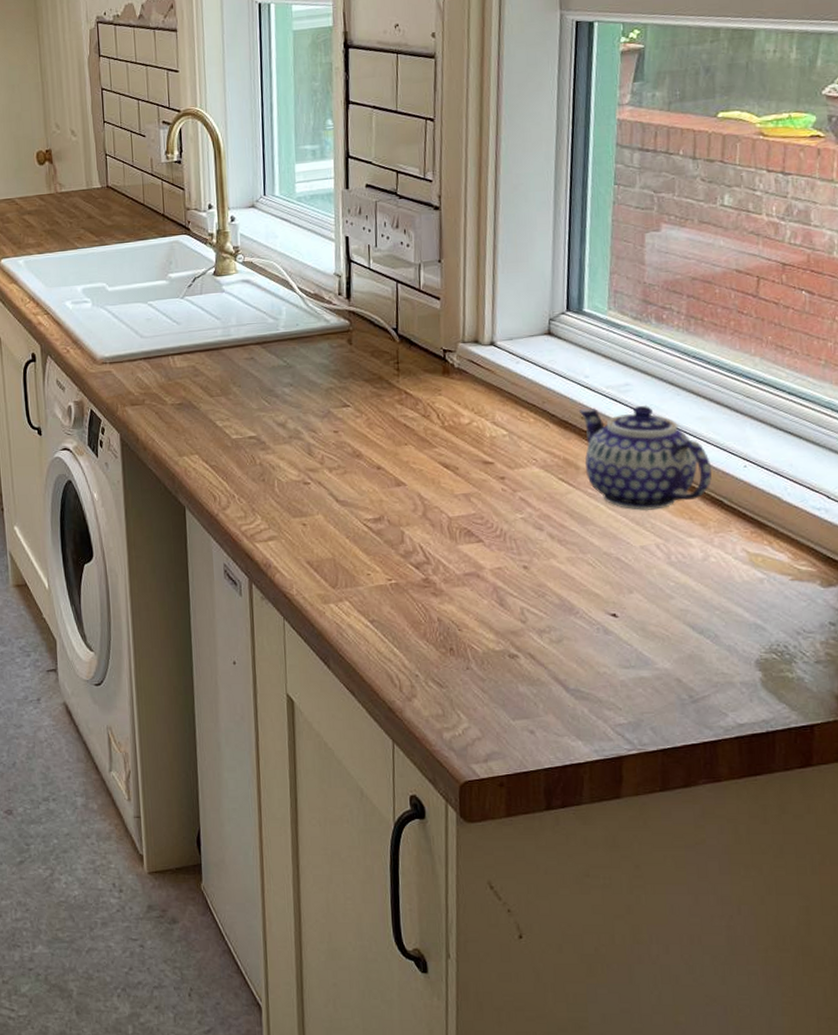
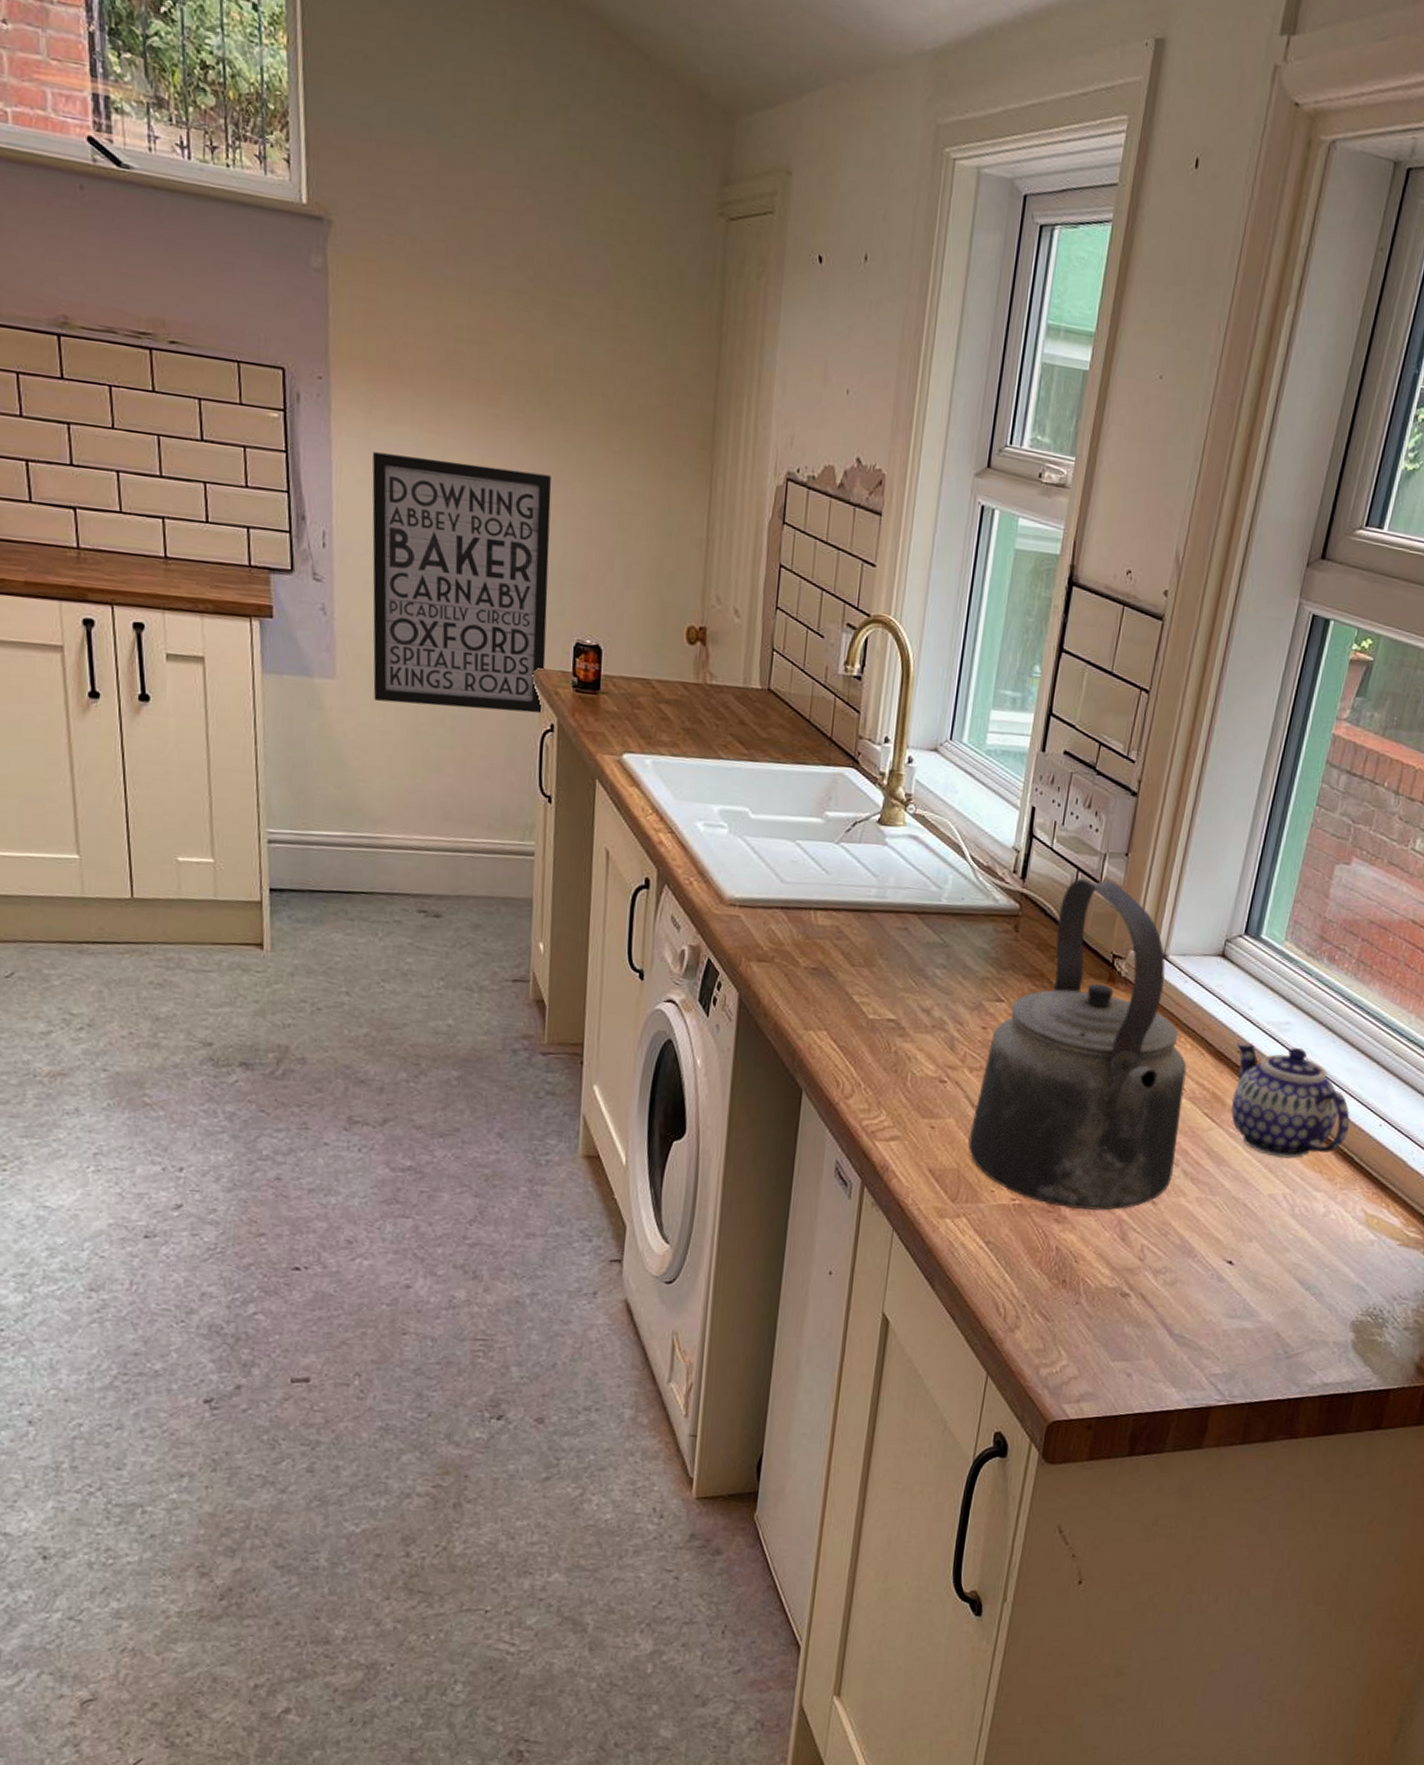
kettle: none [338,286,540,581] -> present [968,878,1187,1210]

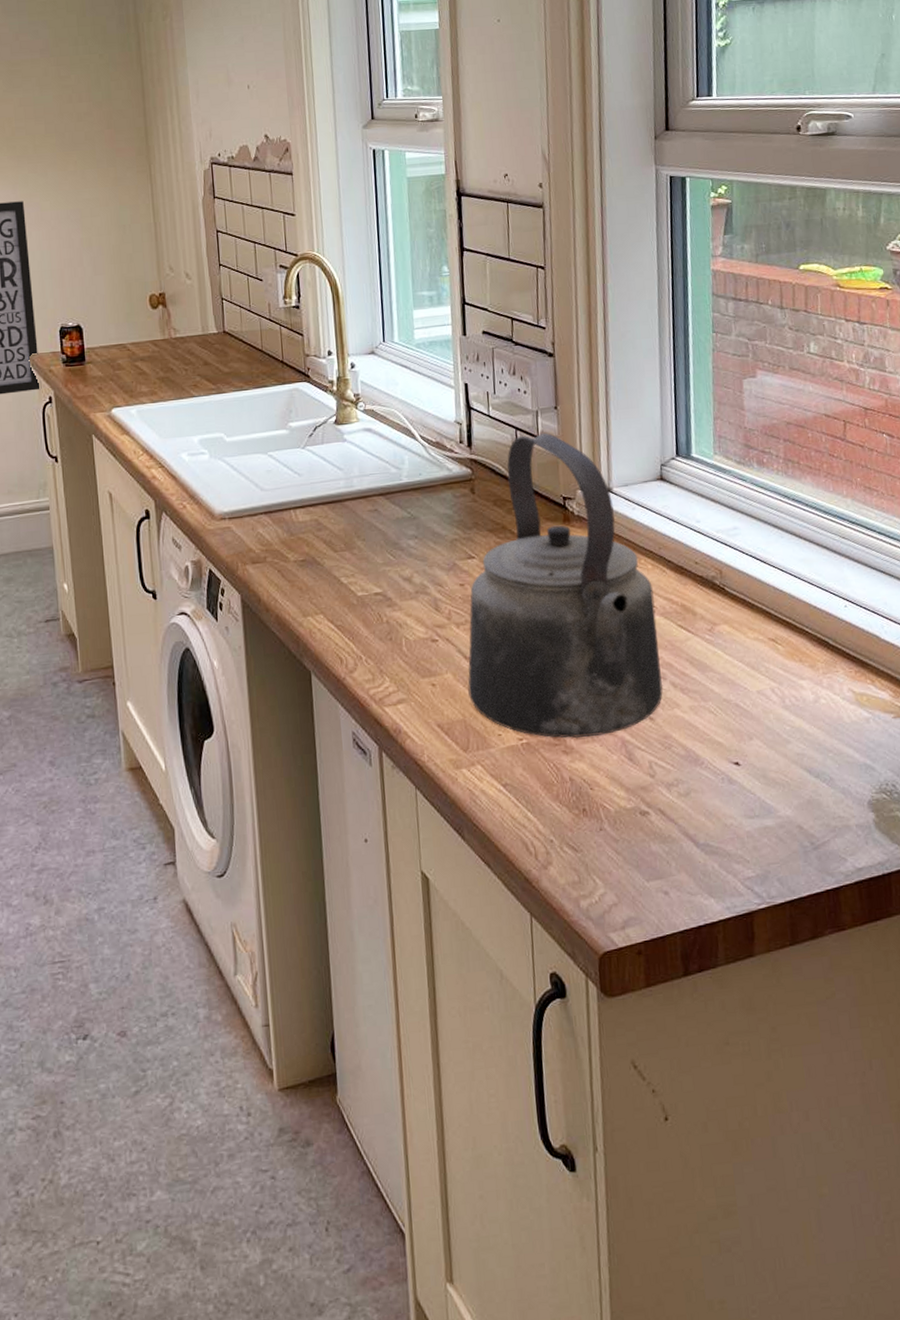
teapot: present [1231,1042,1350,1159] -> none [692,548,817,655]

